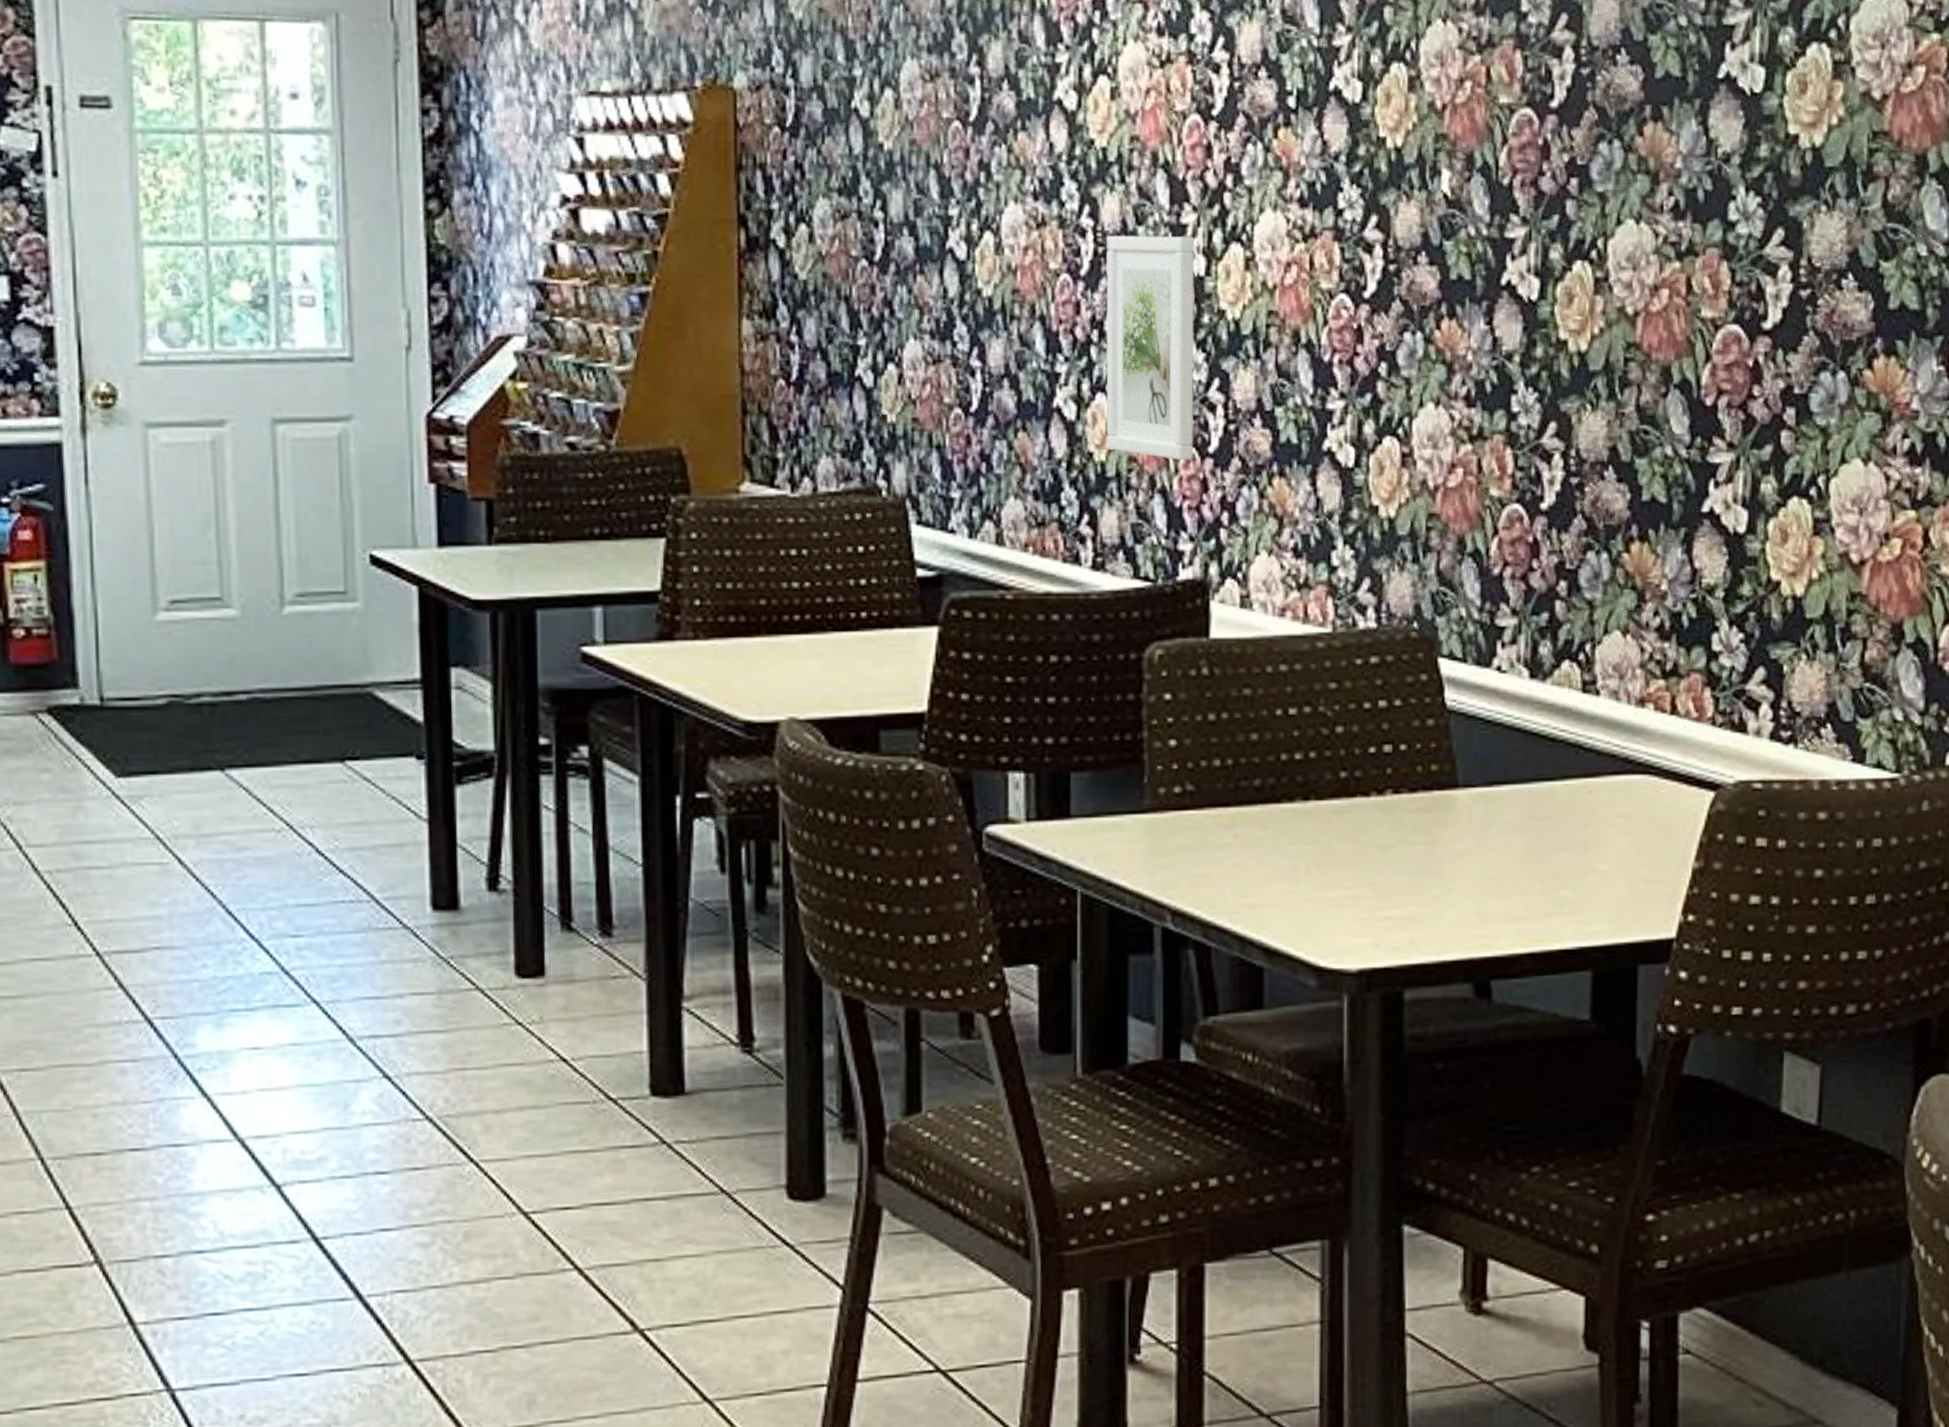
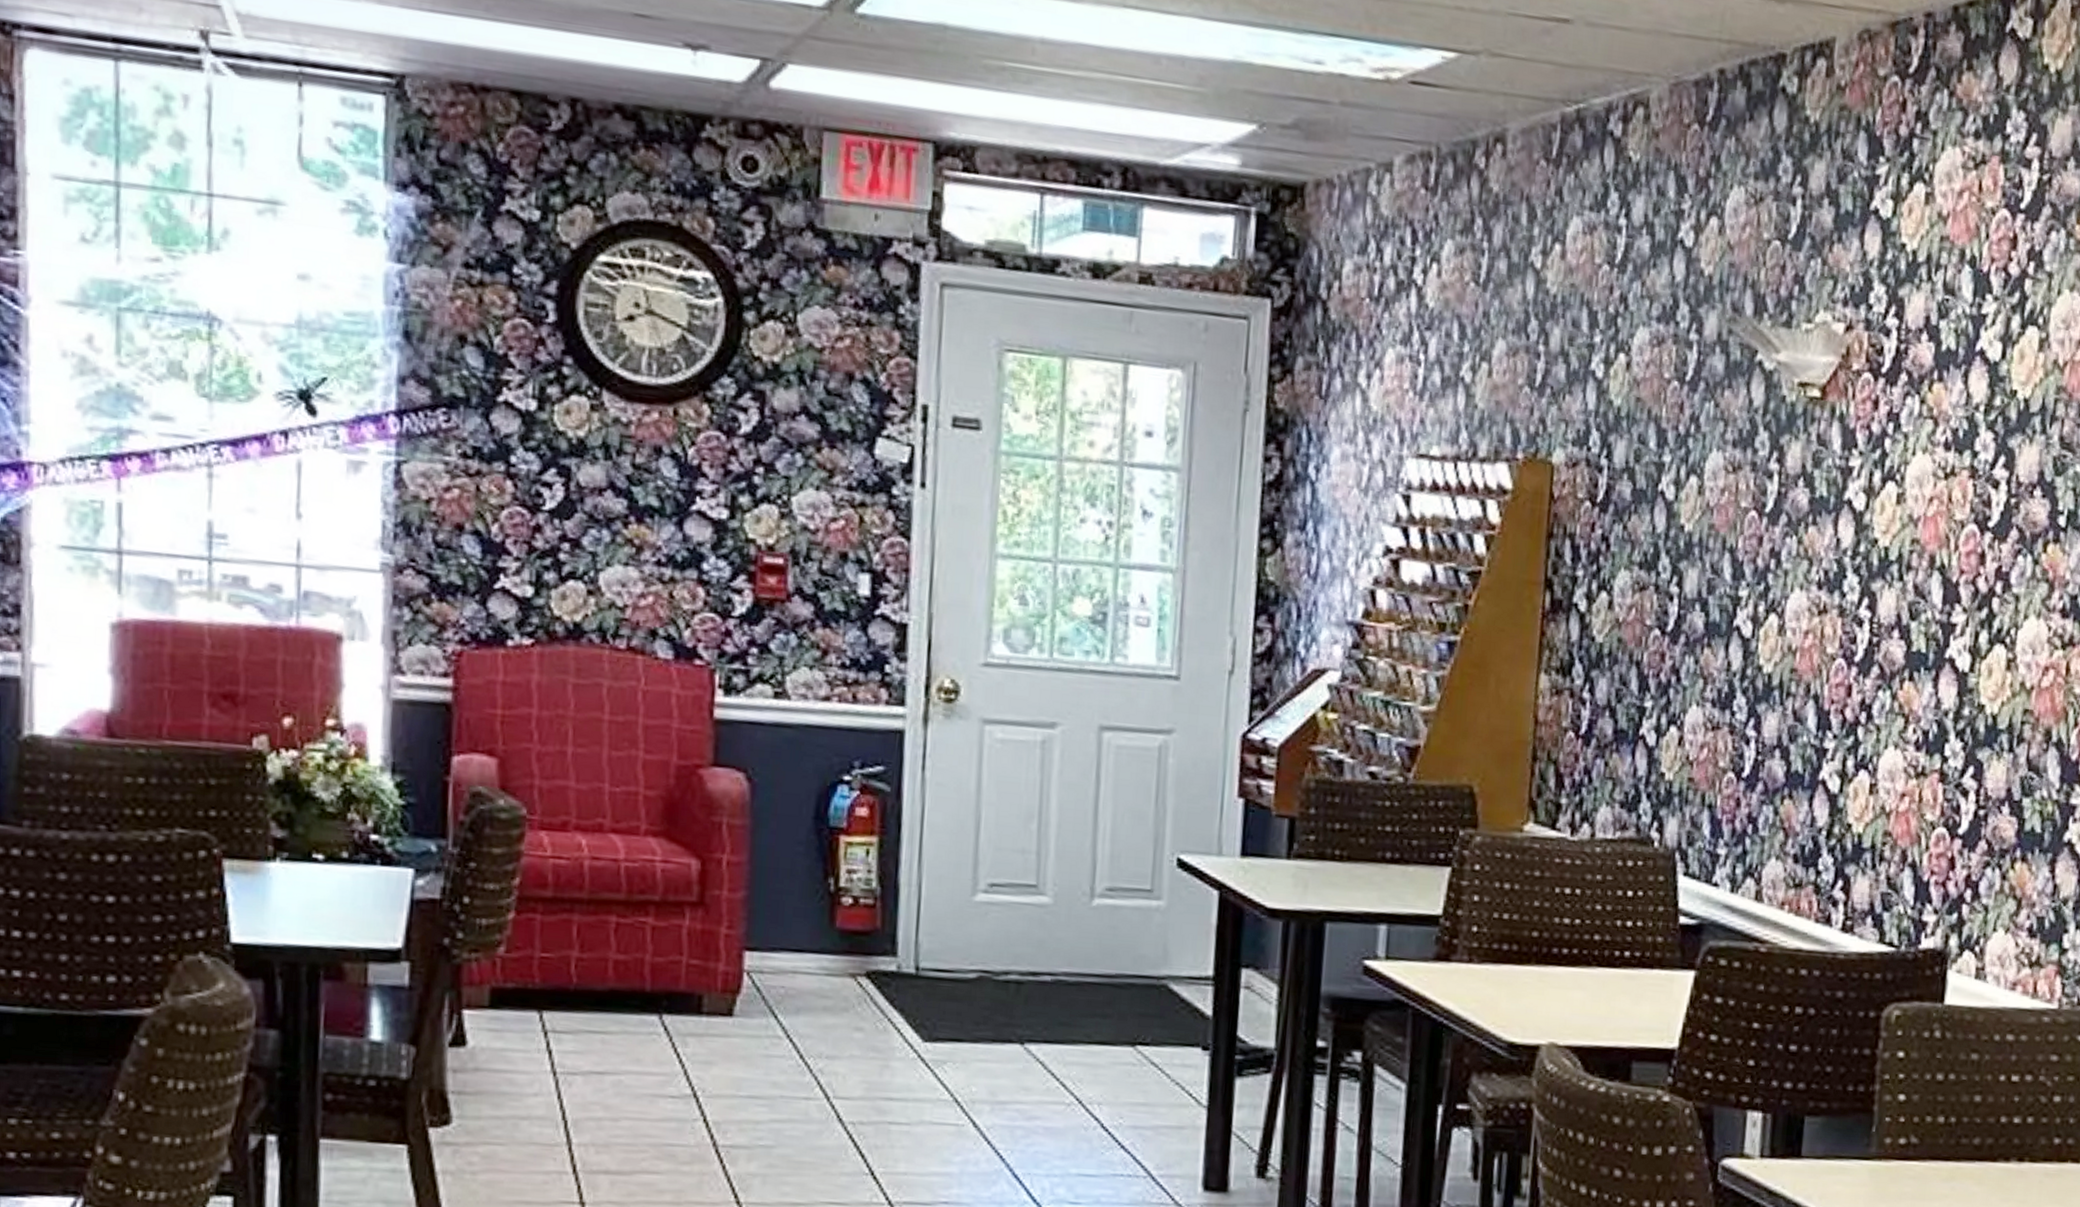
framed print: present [1106,235,1195,461] -> none [1865,627,1963,839]

